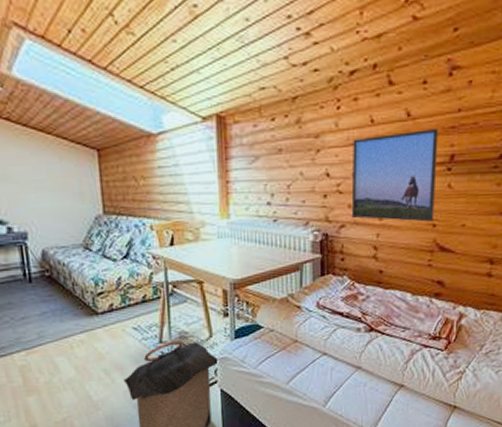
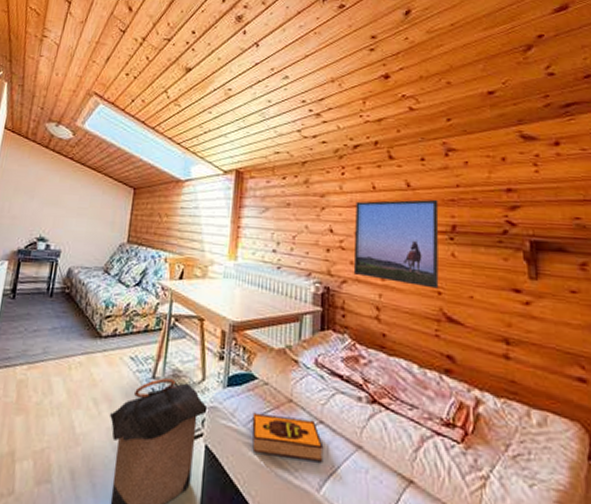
hardback book: none [261,353,328,388] -> present [251,412,324,463]

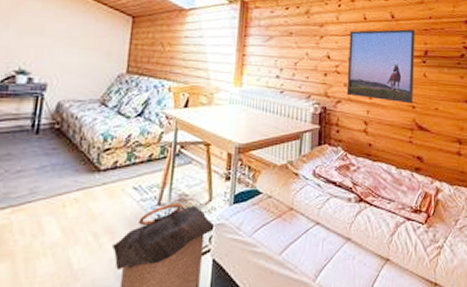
hardback book: present [251,412,324,463] -> none [256,223,320,259]

